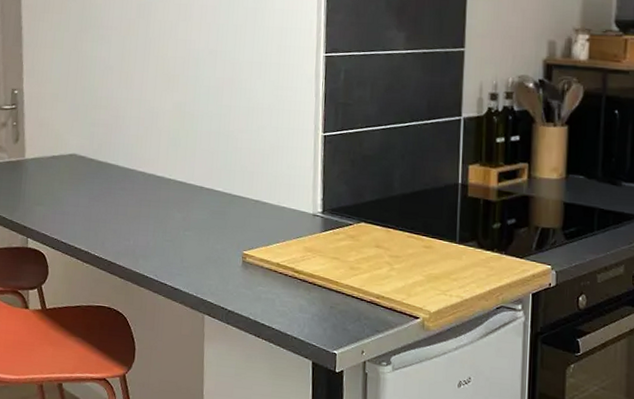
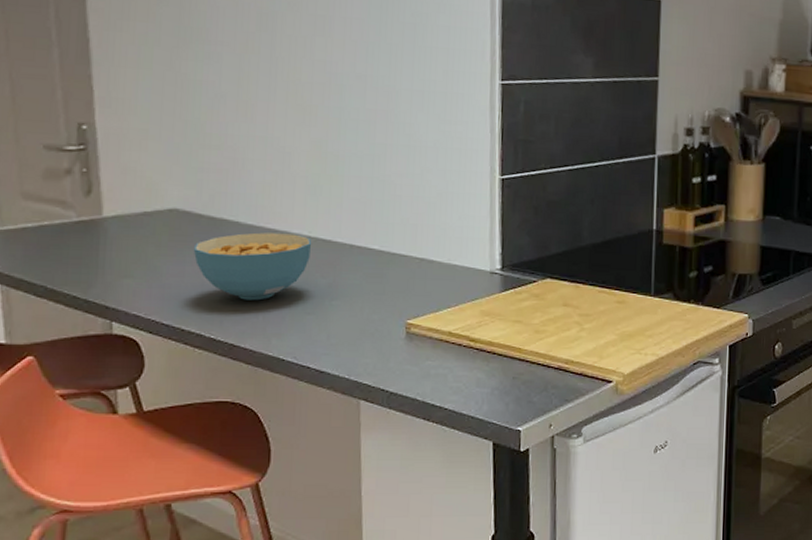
cereal bowl: none [85,174,171,228] -> present [193,232,311,301]

